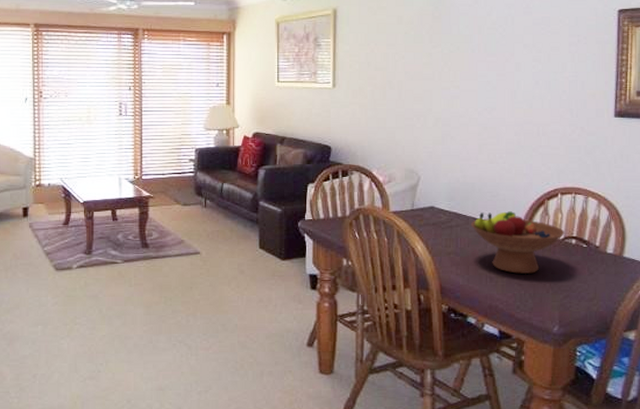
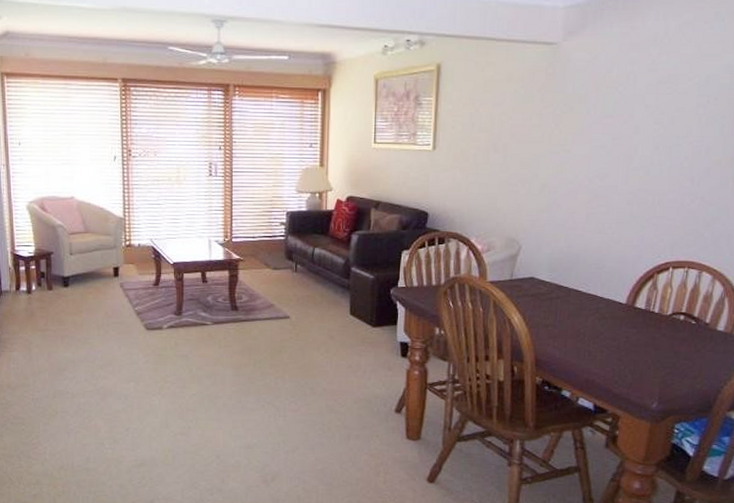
fruit bowl: present [471,211,565,274] -> none [573,284,673,349]

